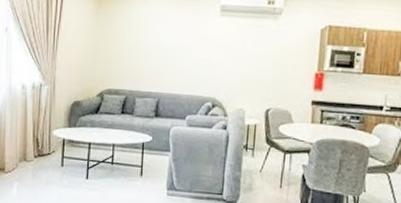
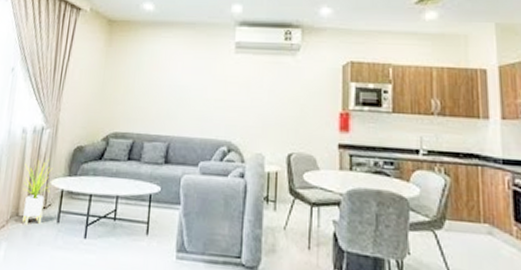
house plant: none [27,112,55,169] -> present [22,158,54,226]

